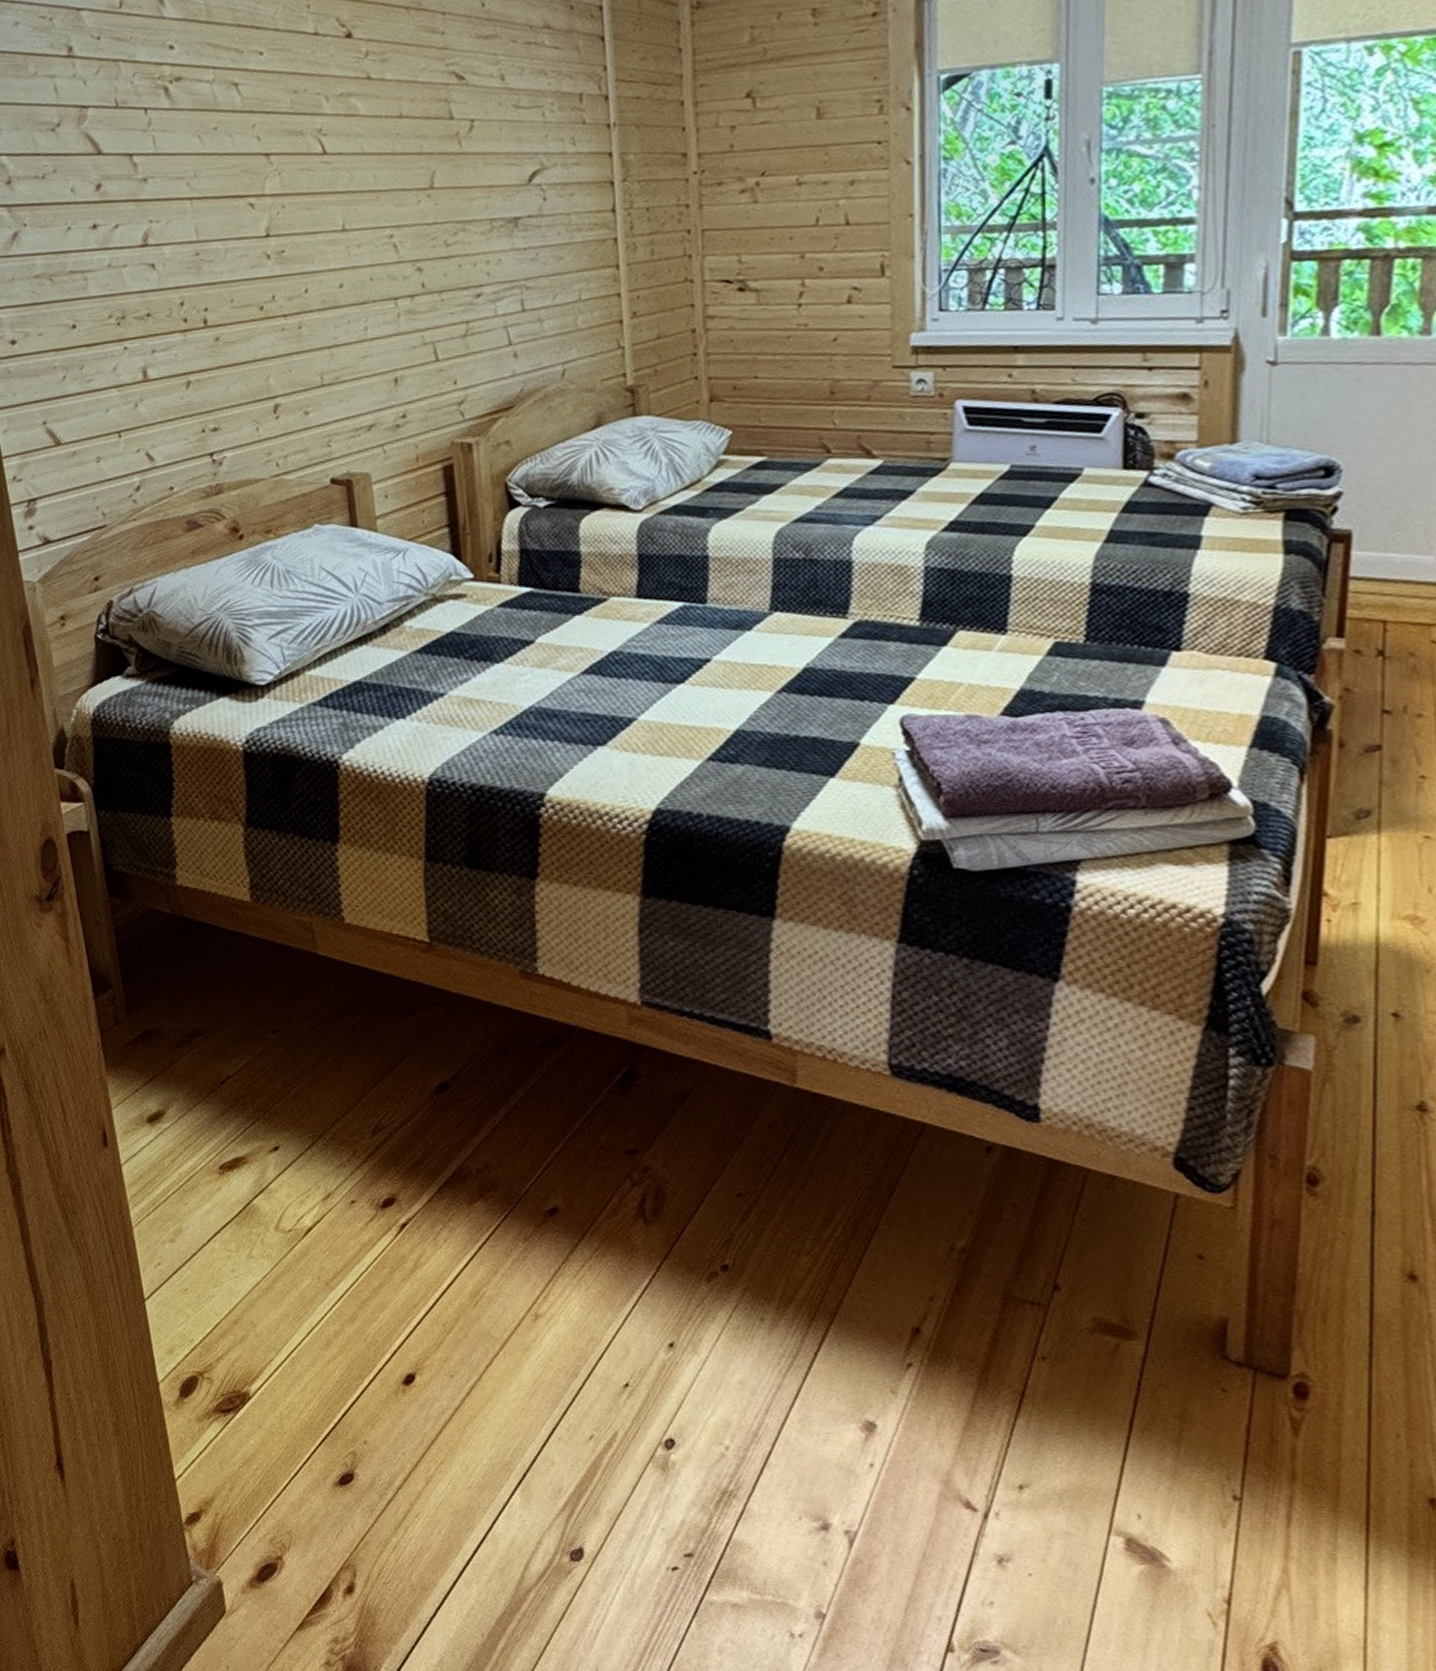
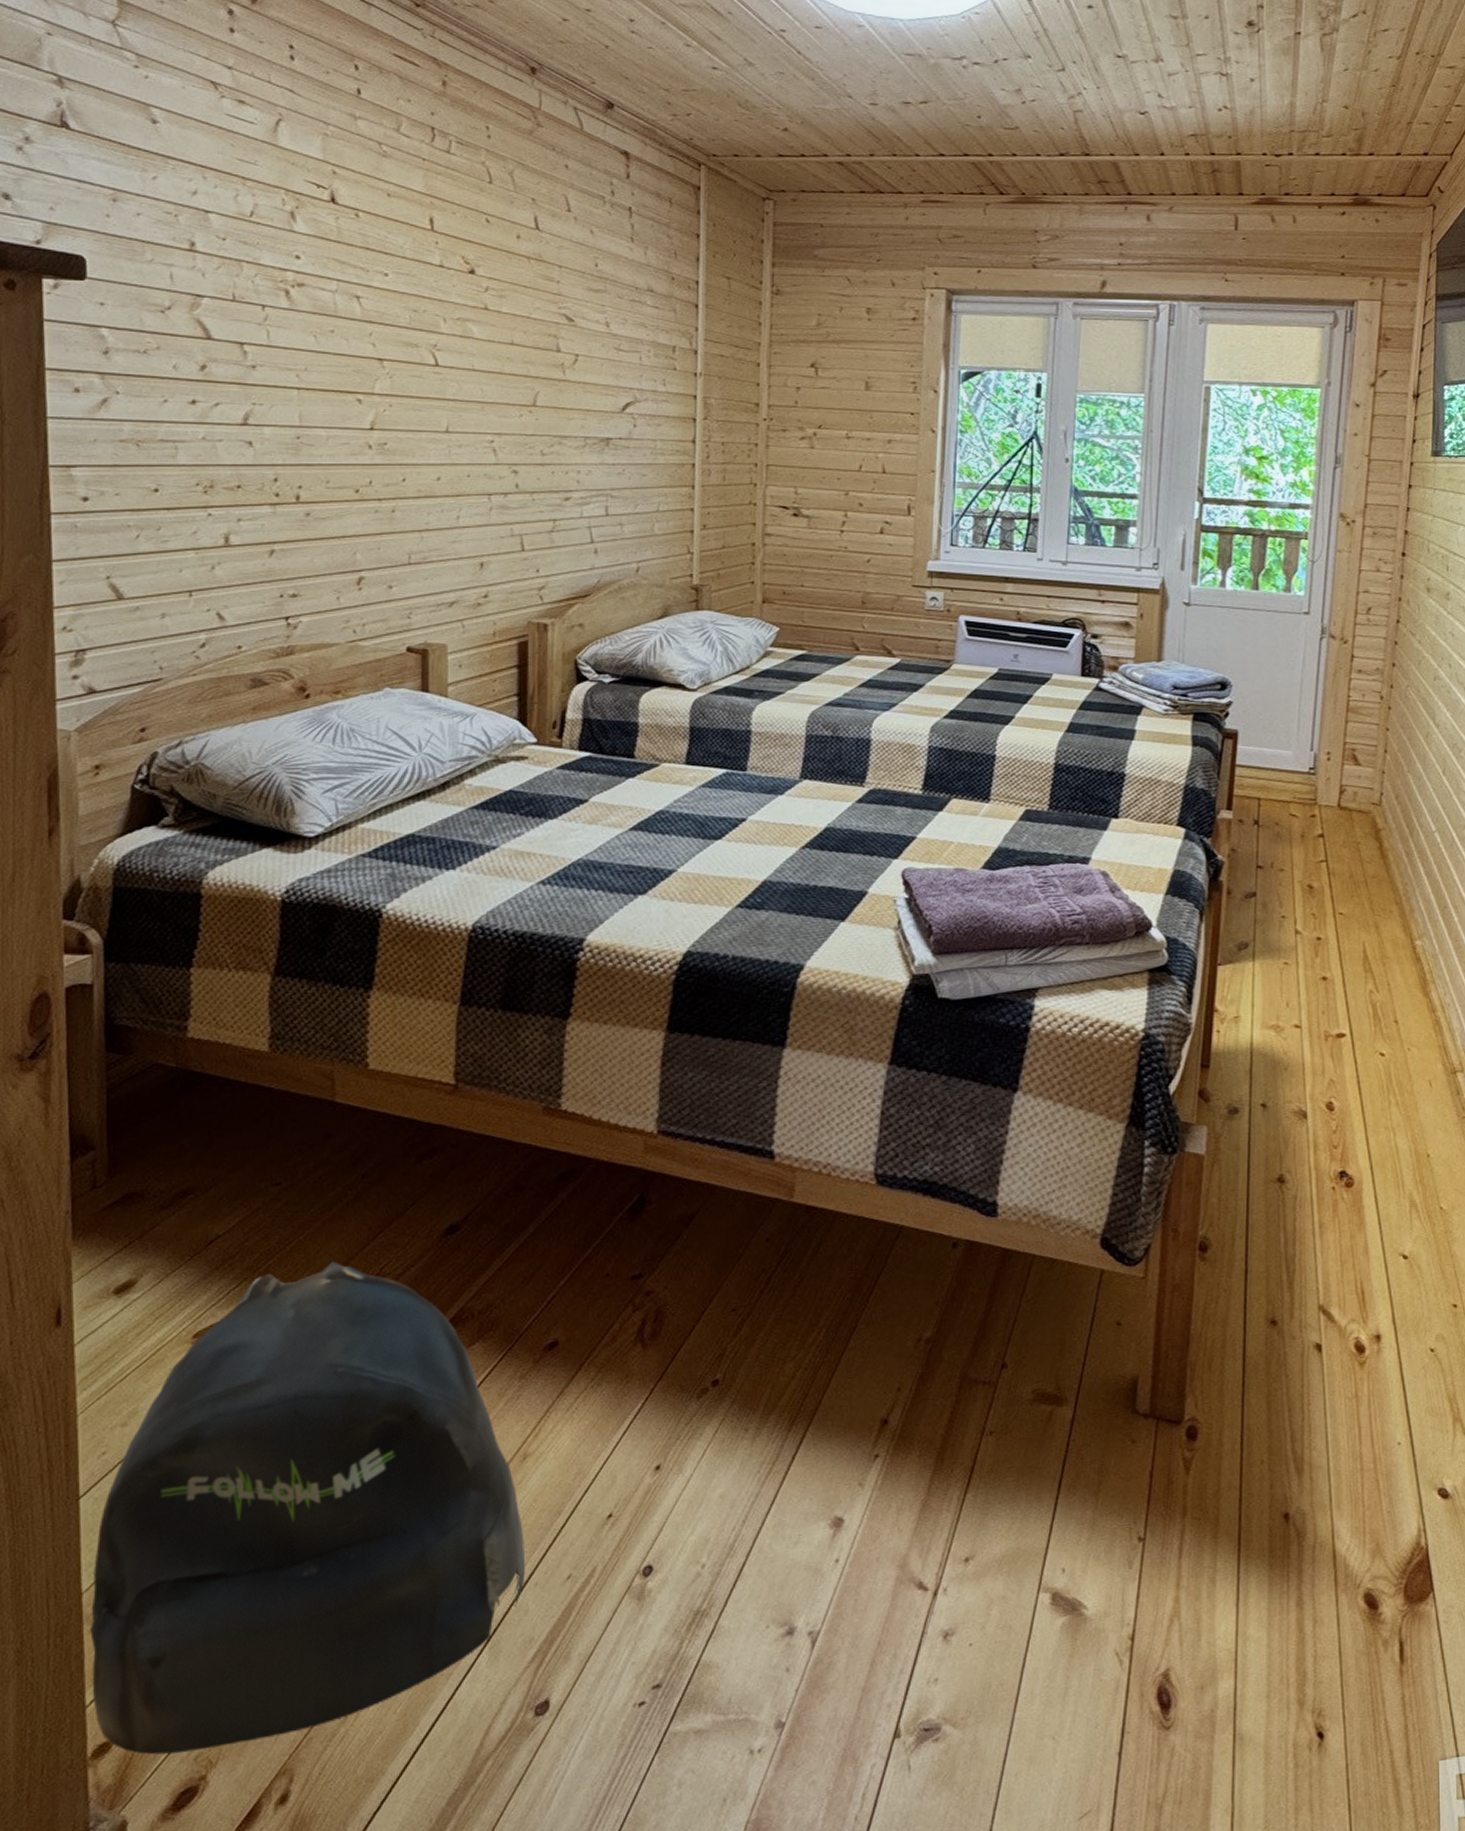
backpack: none [164,1109,548,1534] -> present [90,1261,526,1755]

